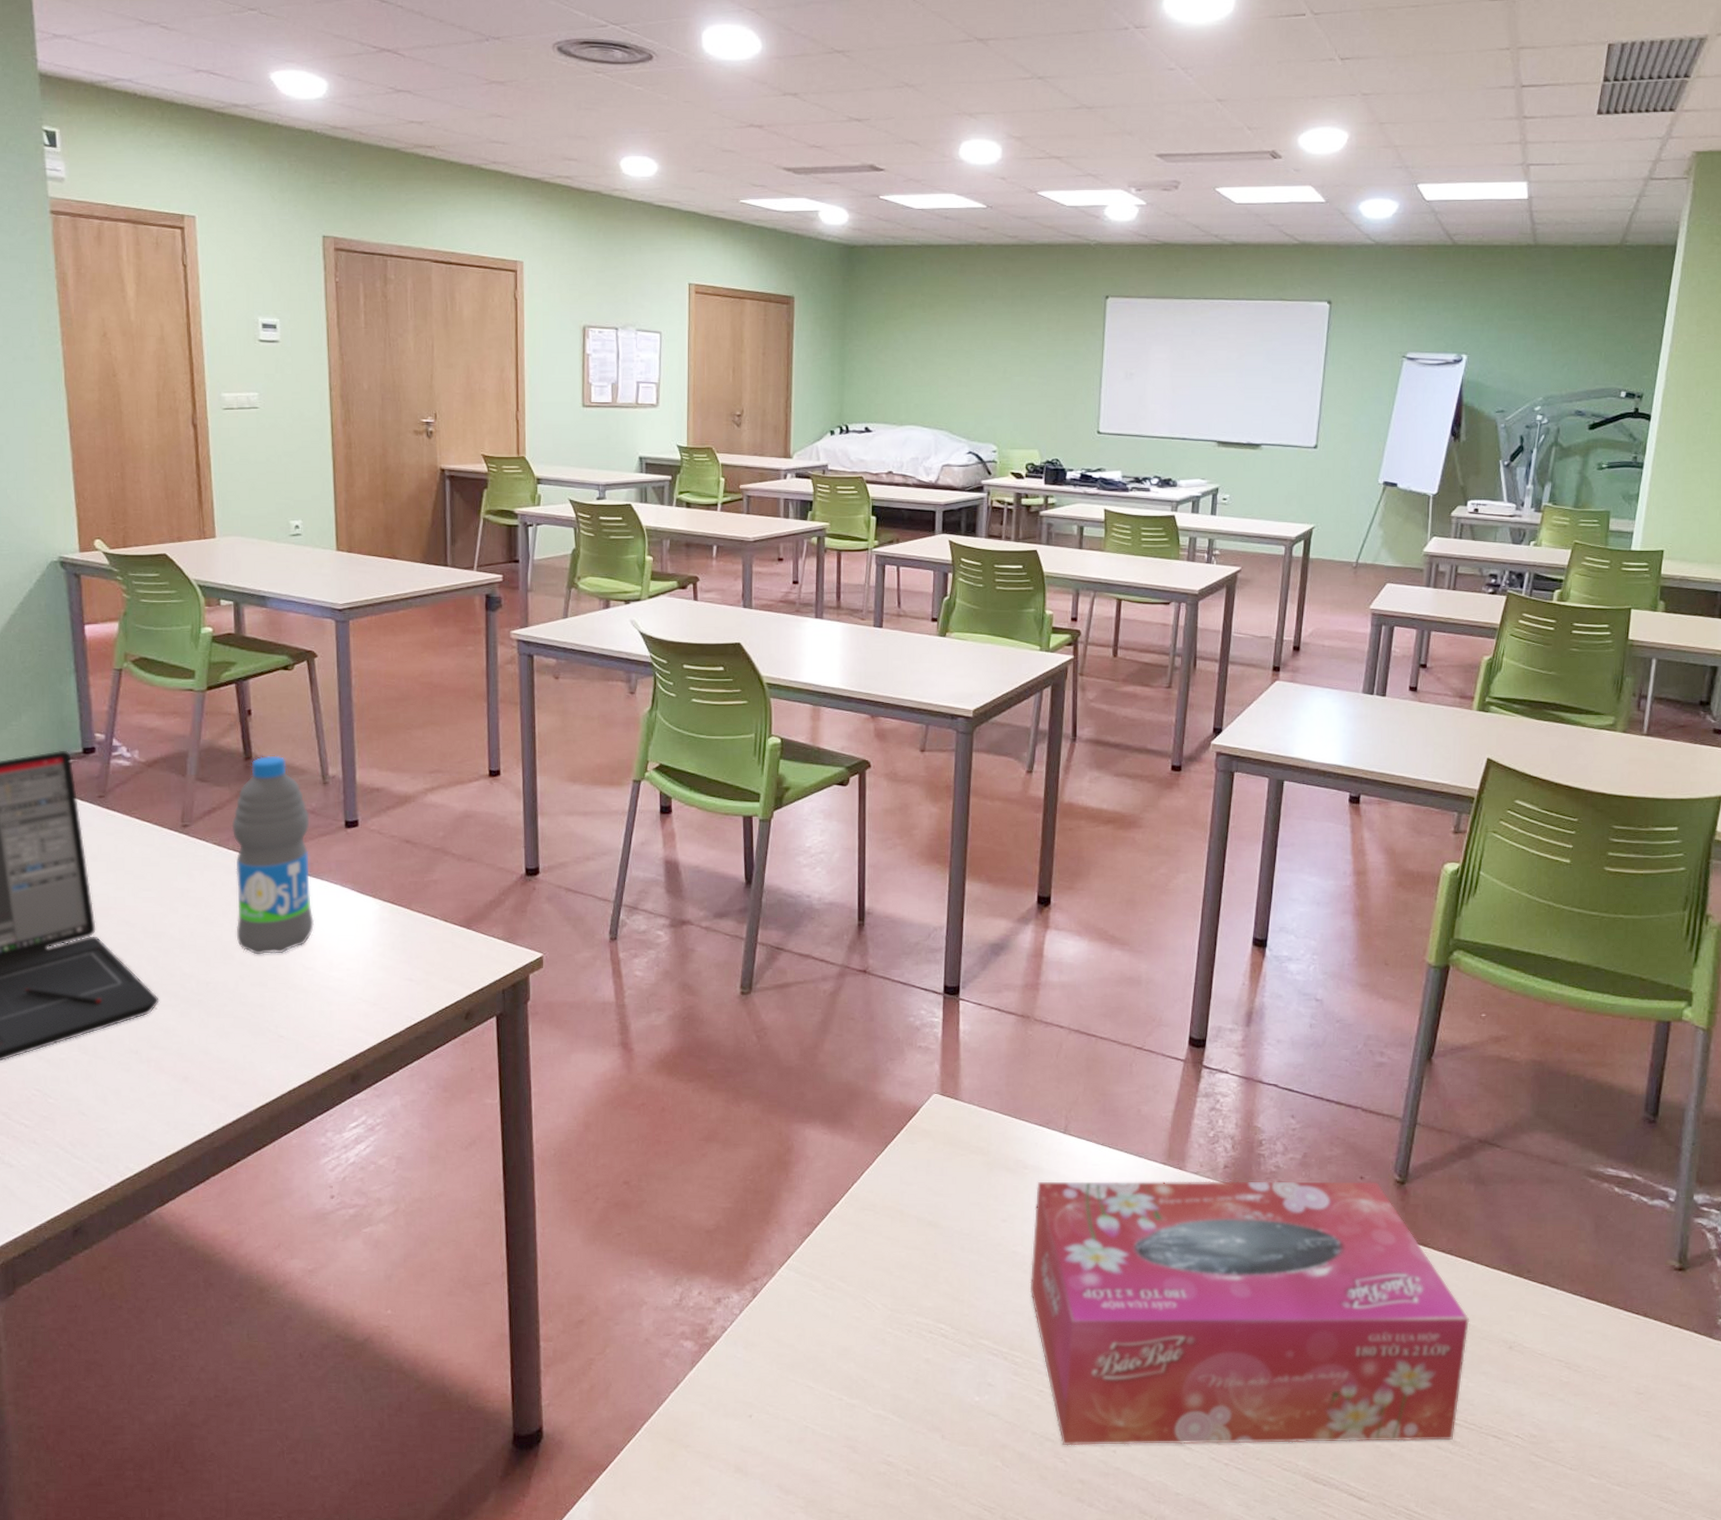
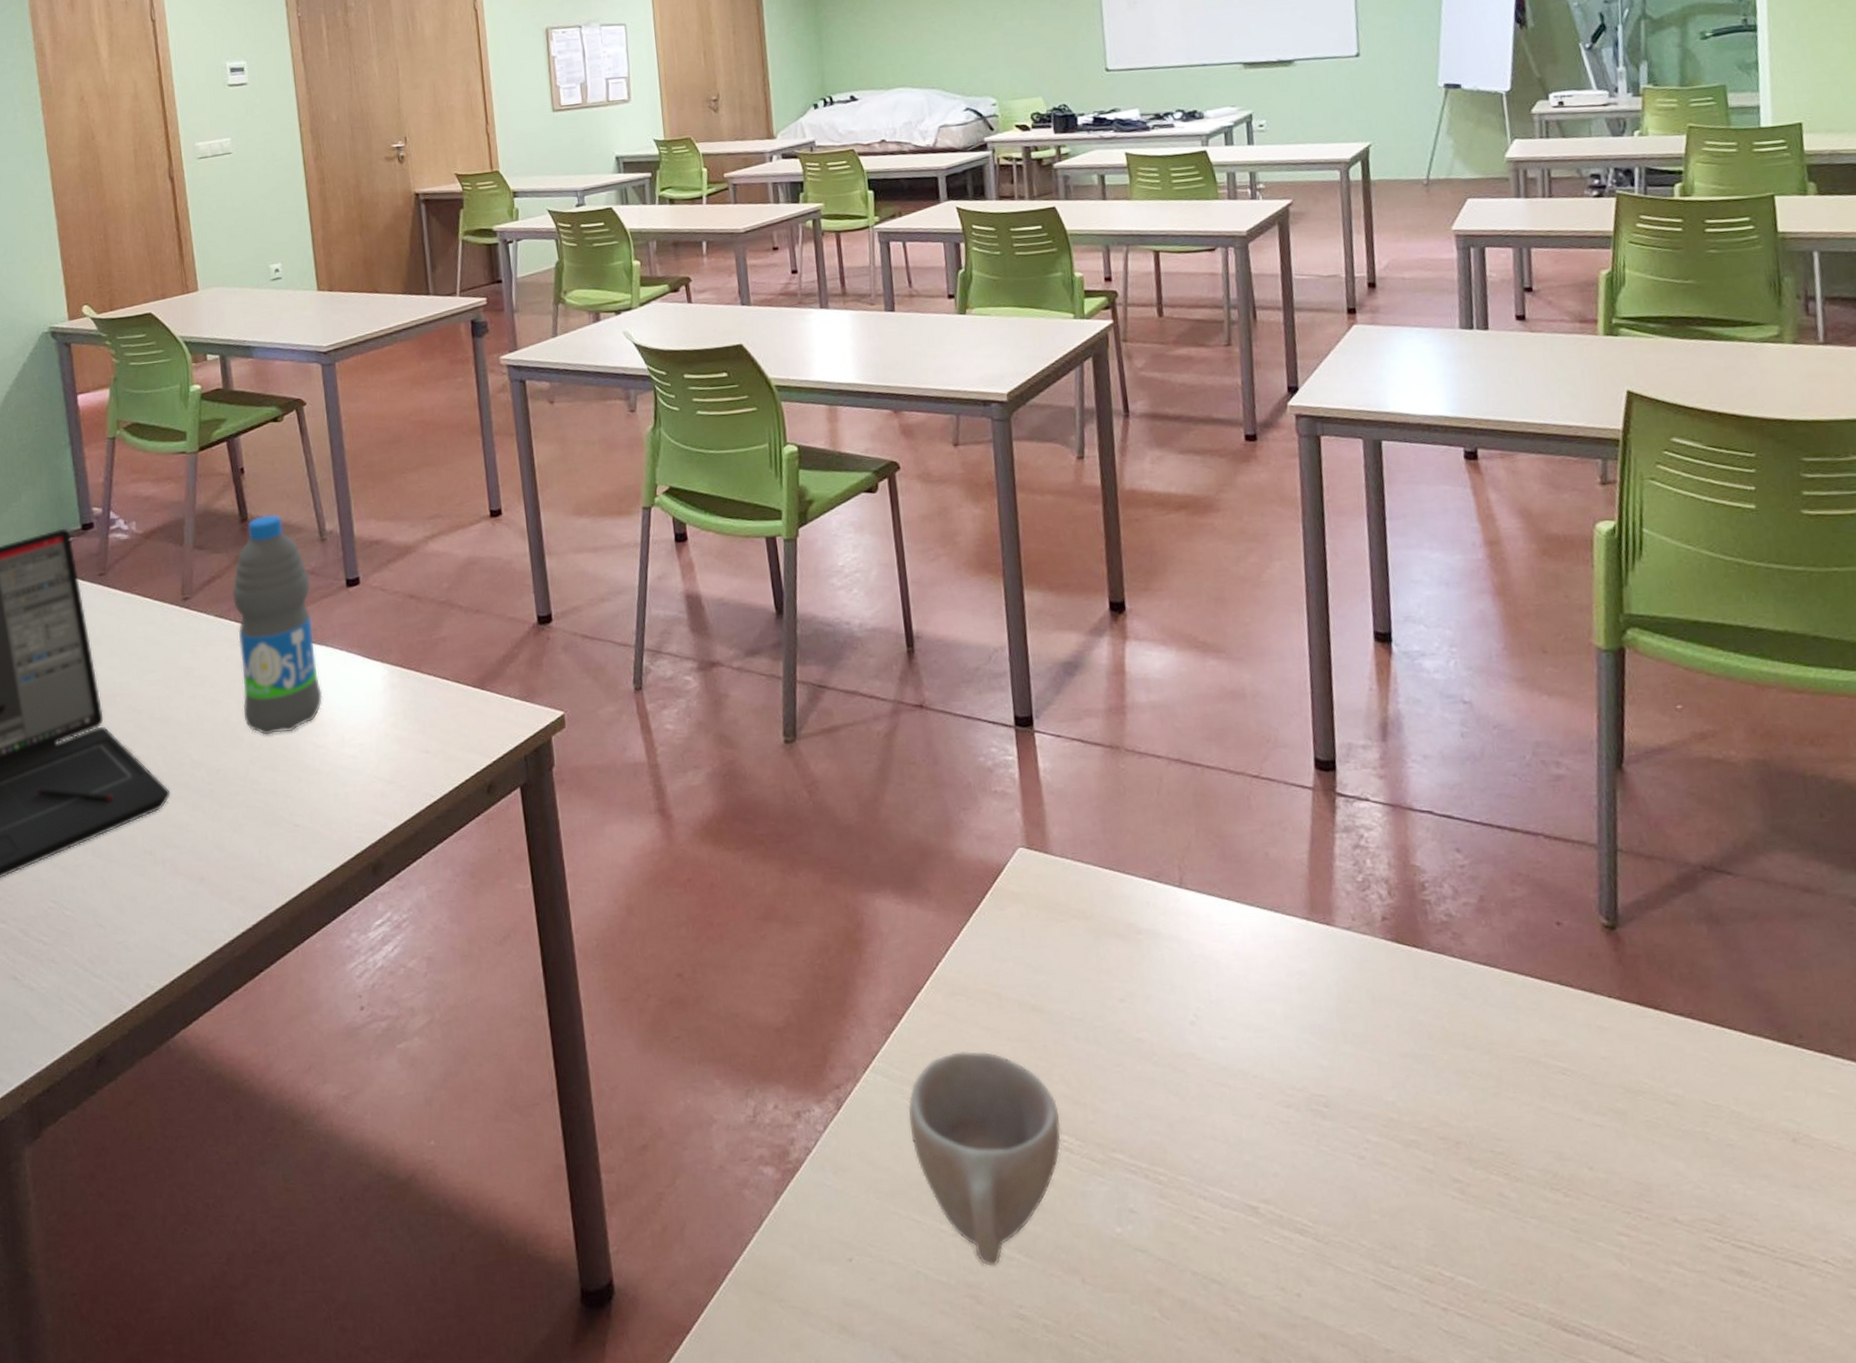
cup: none [813,1256,940,1424] -> present [907,1052,1061,1266]
tissue box: present [1029,1181,1470,1446] -> none [1155,928,1740,1289]

